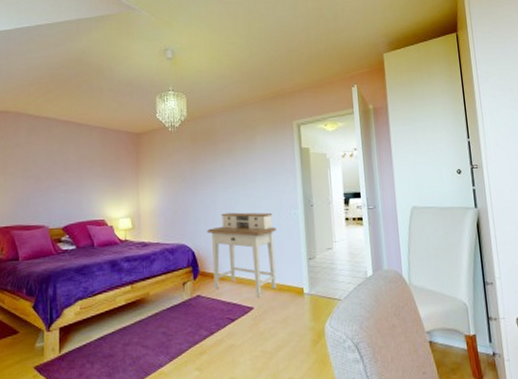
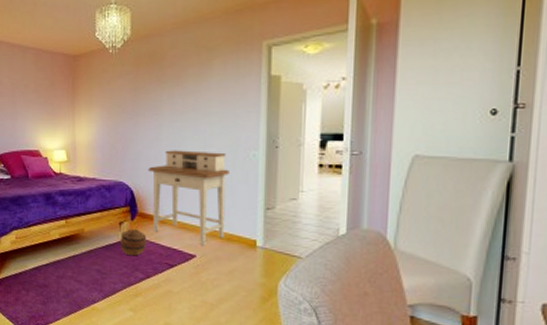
basket: none [184,288,208,315] -> present [120,229,146,256]

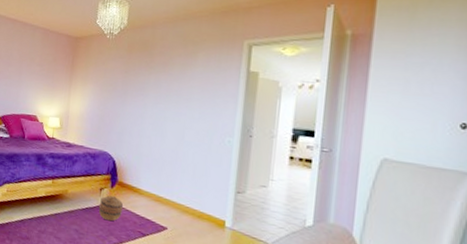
desk: present [148,150,229,246] -> none [130,128,205,220]

